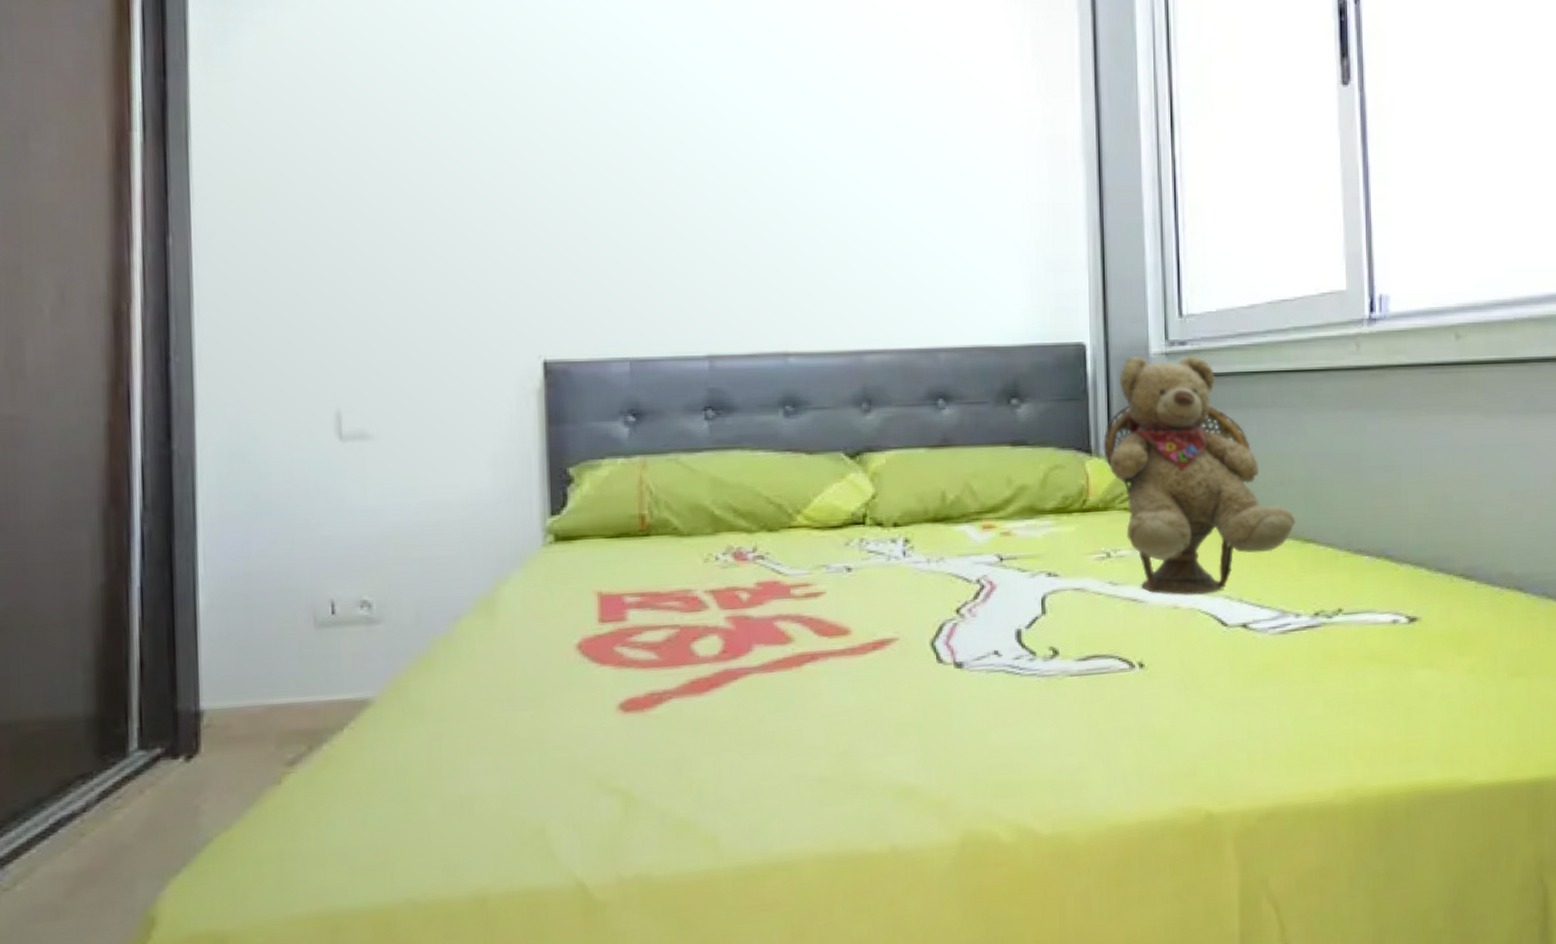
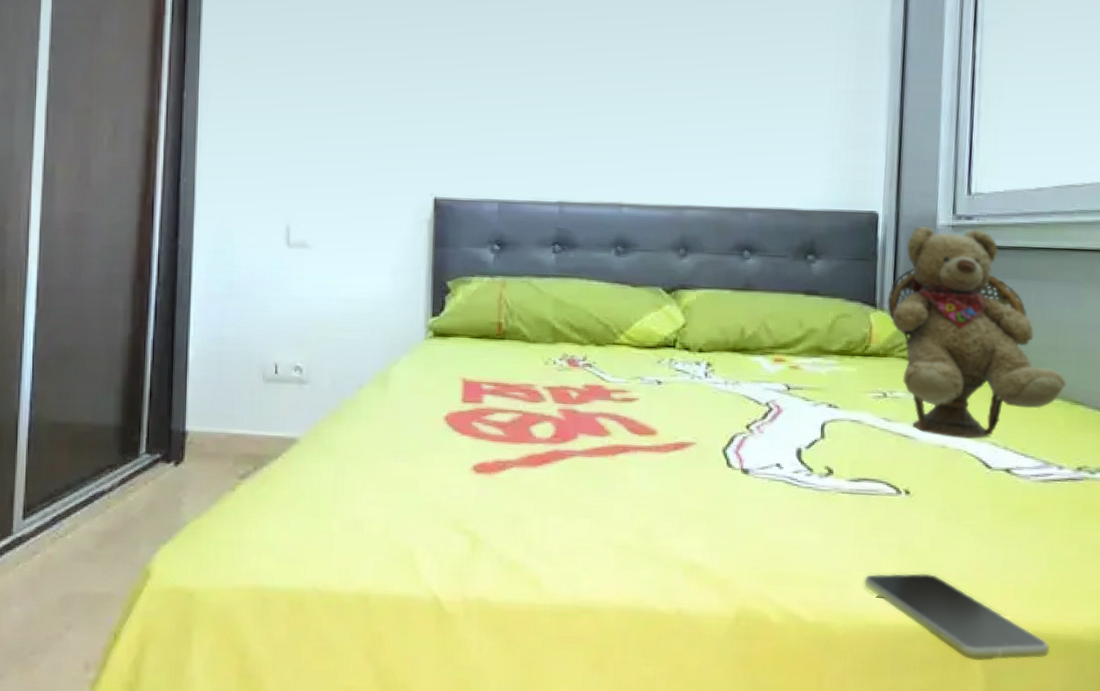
mobile phone: none [1102,756,1303,849] -> present [864,573,1050,661]

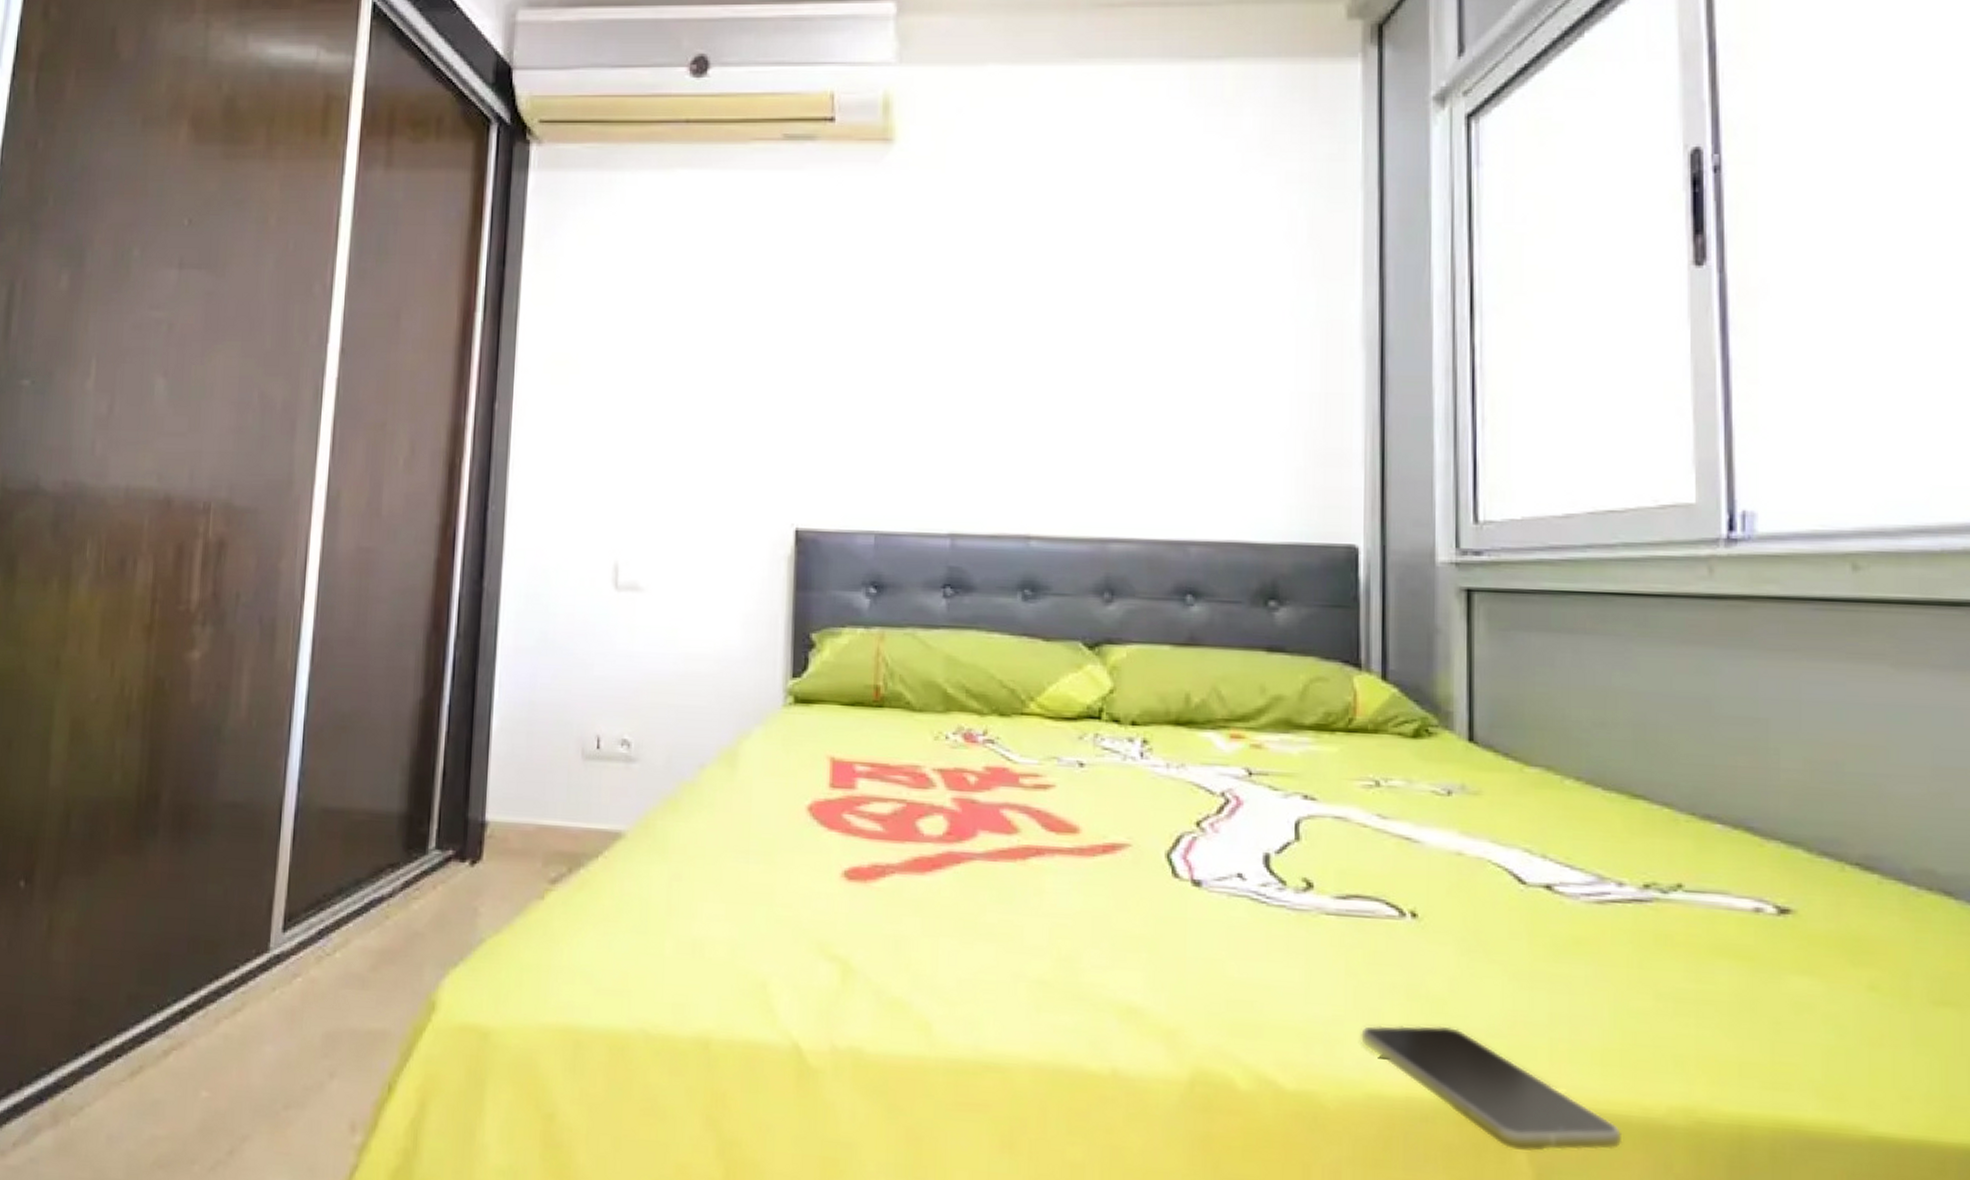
teddy bear: present [887,226,1066,438] -> none [1375,564,1621,842]

